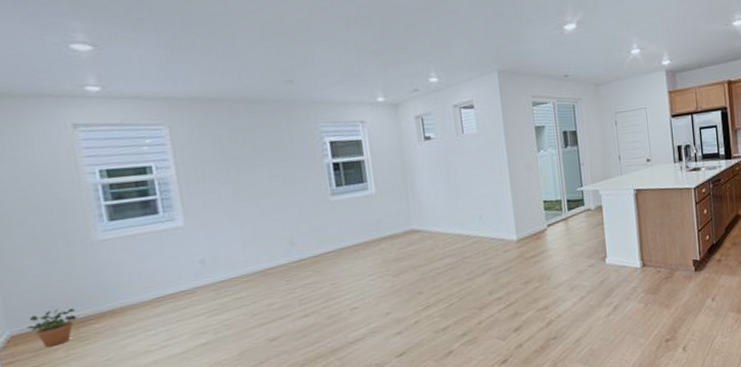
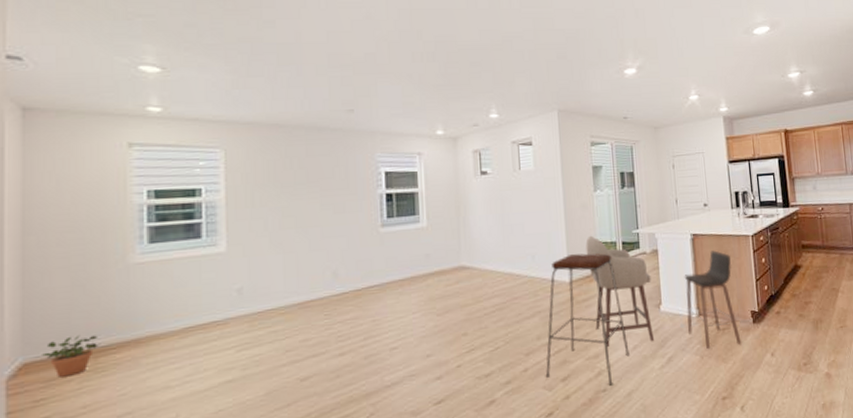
bar stool: none [498,211,578,334] -> present [545,253,630,386]
bar stool: none [531,195,601,300] -> present [585,235,655,348]
bar stool: none [628,204,684,298] -> present [684,250,742,350]

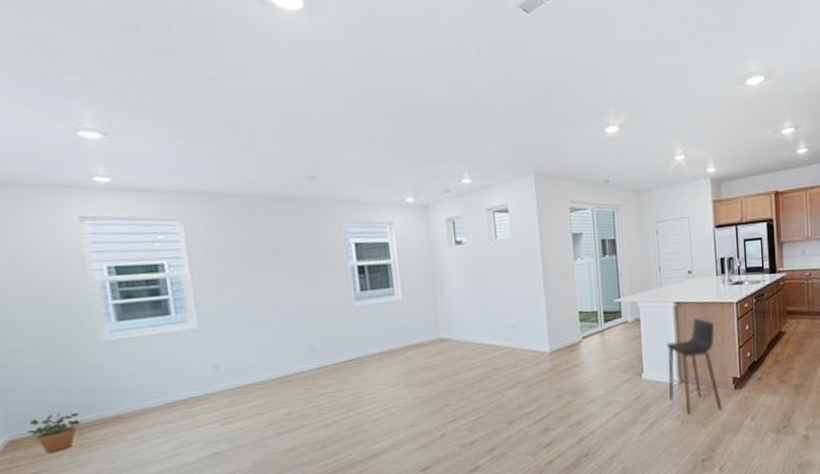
bar stool: present [545,253,630,386] -> none [528,323,611,451]
bar stool: present [585,235,655,348] -> none [566,305,636,415]

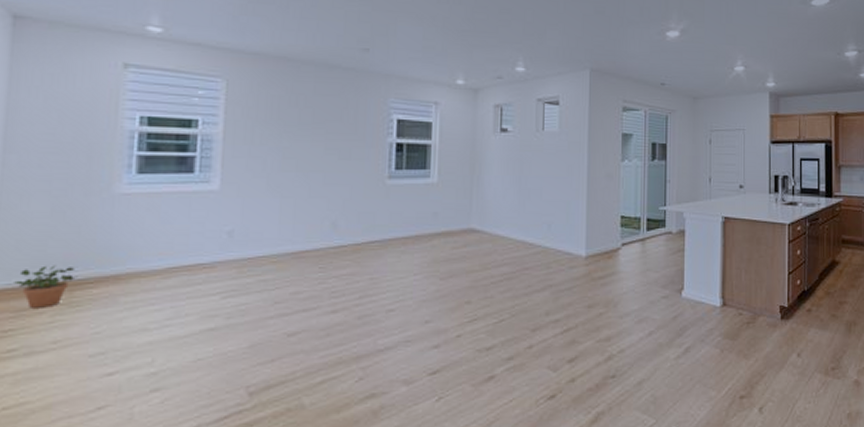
bar stool: present [666,318,722,415] -> none [709,237,766,343]

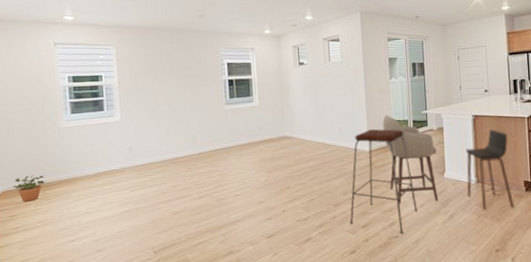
bar stool: none [551,227,644,372] -> present [349,129,418,234]
bar stool: none [607,208,675,331] -> present [382,114,439,204]
bar stool: none [709,237,766,343] -> present [465,129,515,211]

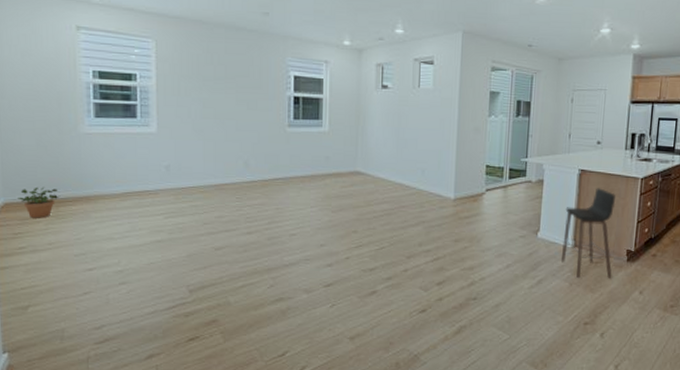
bar stool: present [349,129,418,234] -> none [422,174,503,296]
bar stool: present [382,114,439,204] -> none [473,158,533,264]

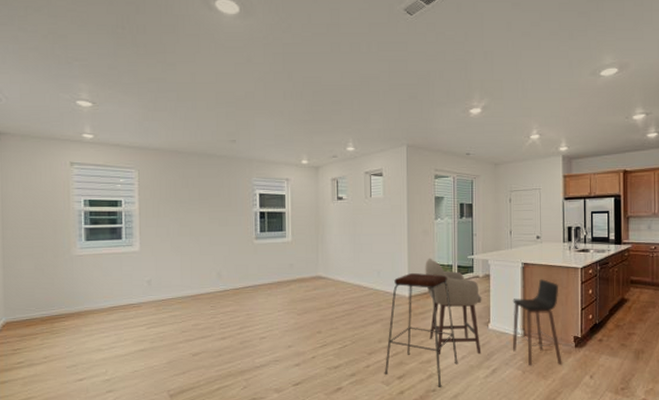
potted plant: present [17,187,61,218] -> none [17,305,55,335]
bar stool: none [422,174,503,296] -> present [384,273,458,387]
bar stool: none [473,158,533,264] -> present [425,258,482,356]

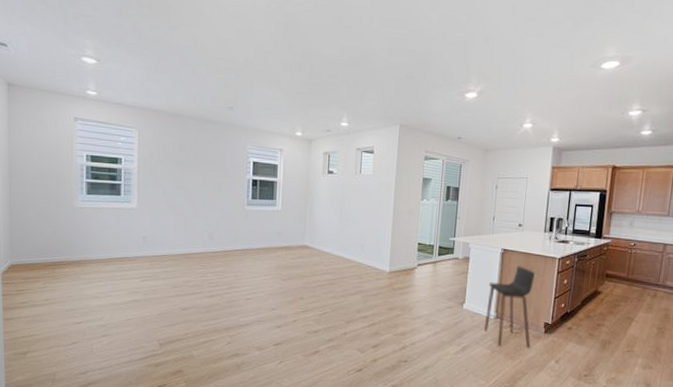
bar stool: present [384,273,458,387] -> none [360,250,431,359]
bar stool: present [425,258,482,356] -> none [406,236,460,332]

